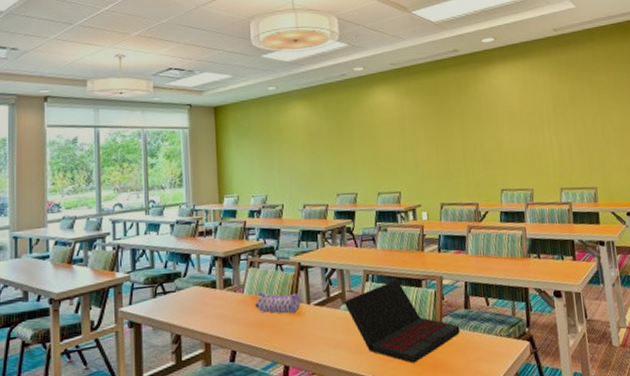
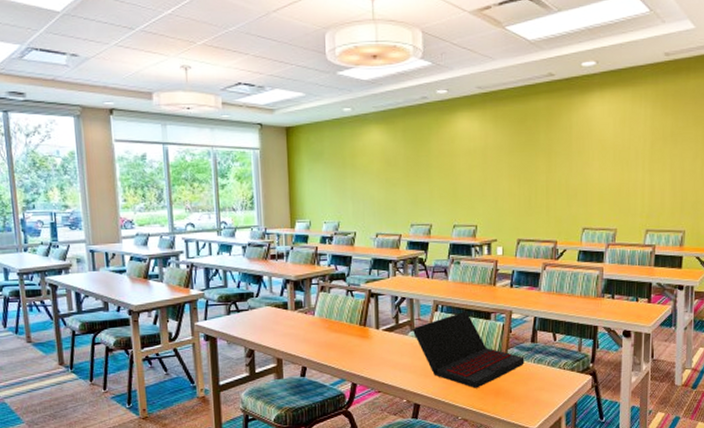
pencil case: present [254,292,301,314] -> none [325,315,370,338]

